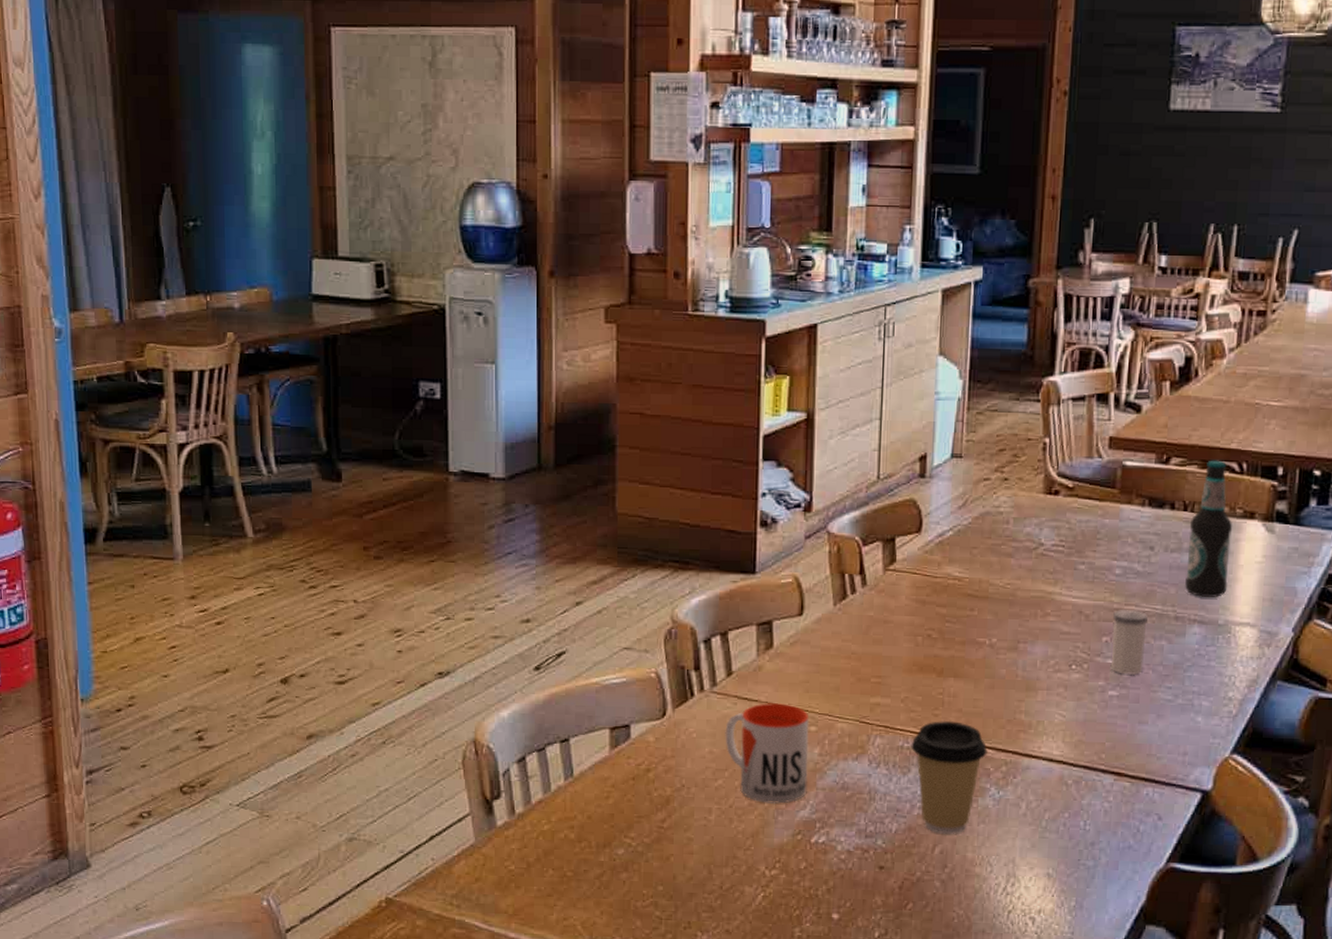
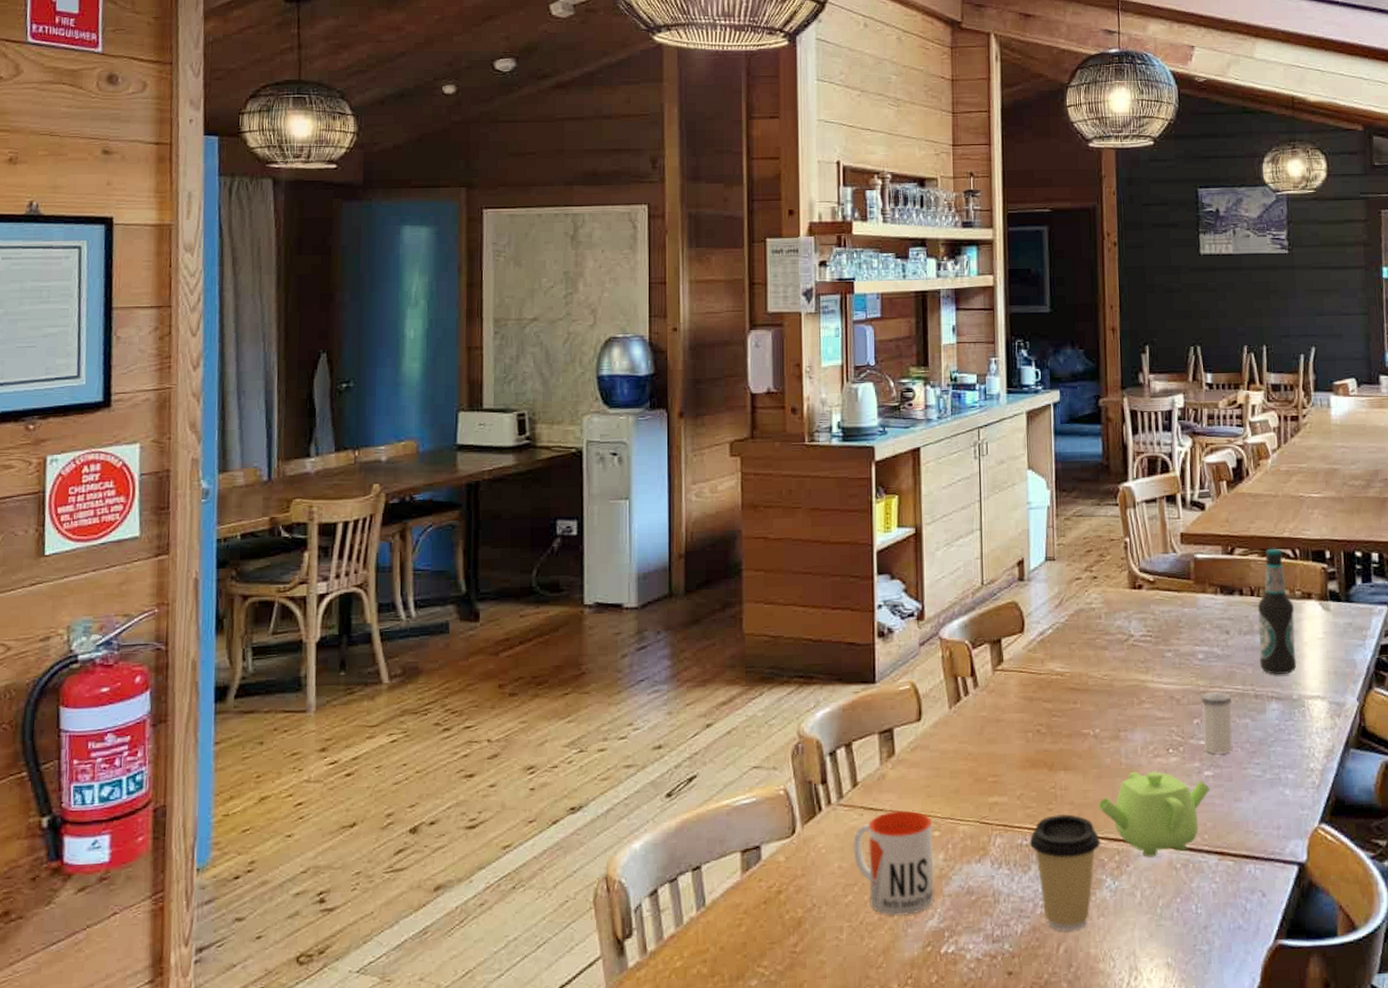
teapot: none [988,685,1113,771] -> present [1098,771,1210,858]

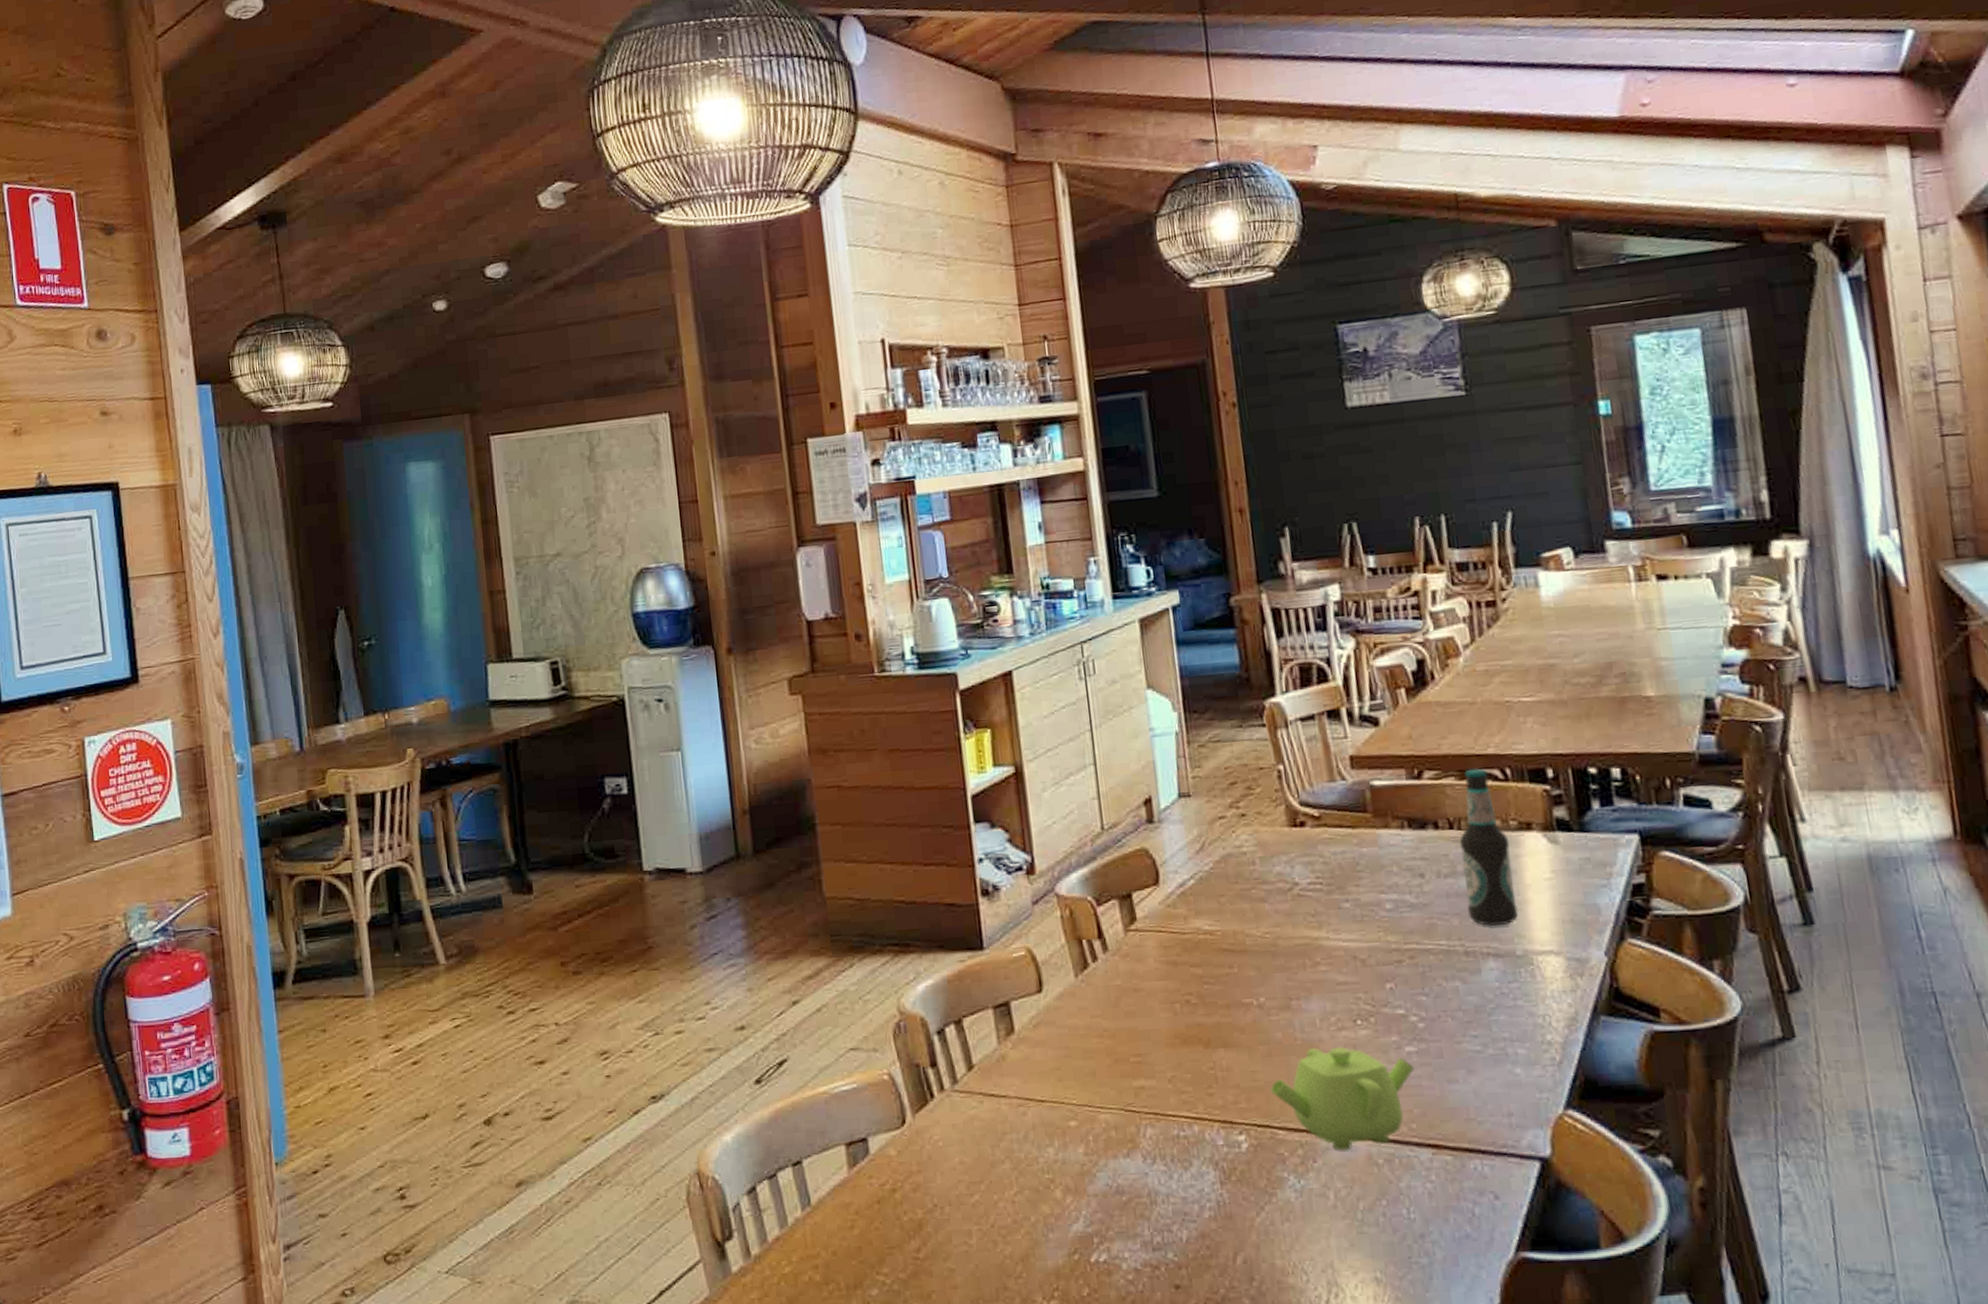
mug: present [853,809,934,916] -> none [973,1096,1077,1219]
coffee cup: present [1029,813,1101,931] -> none [1187,1099,1278,1239]
salt shaker: present [1201,691,1232,755] -> none [1392,948,1440,1026]

